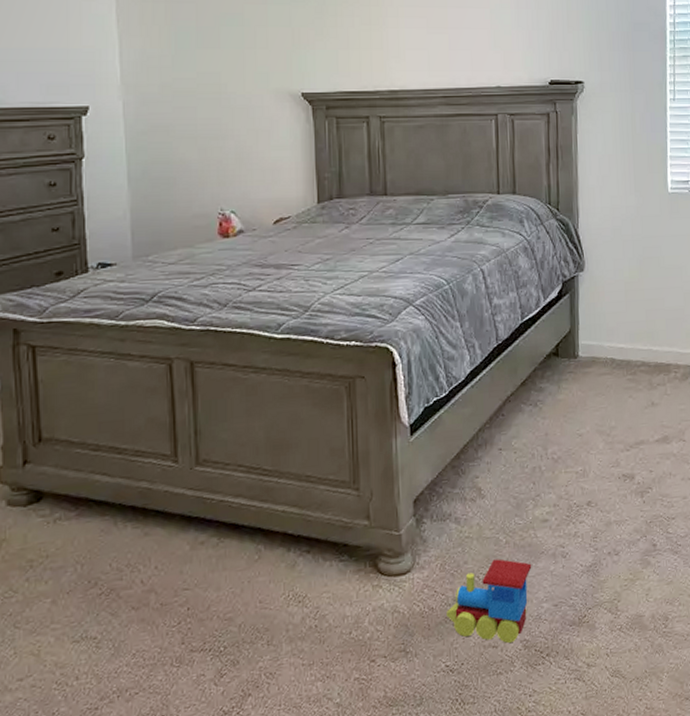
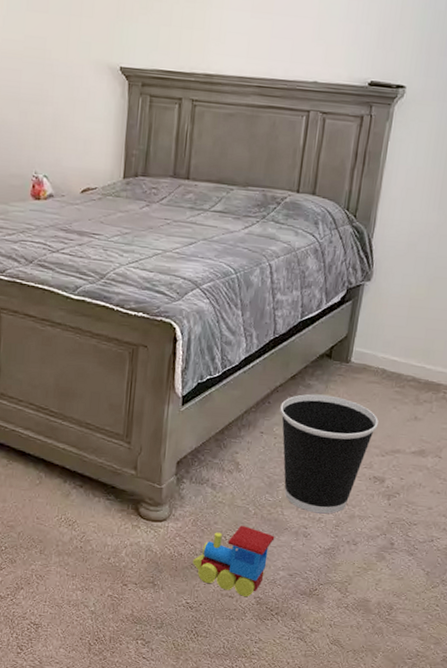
wastebasket: none [515,395,617,528] -> present [280,394,379,514]

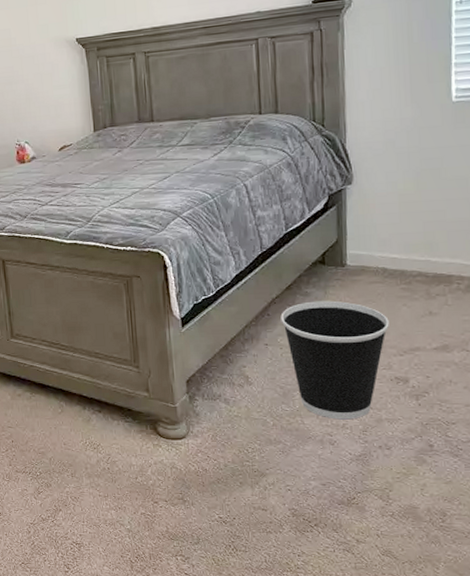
toy train: present [193,525,275,597] -> none [219,438,299,510]

